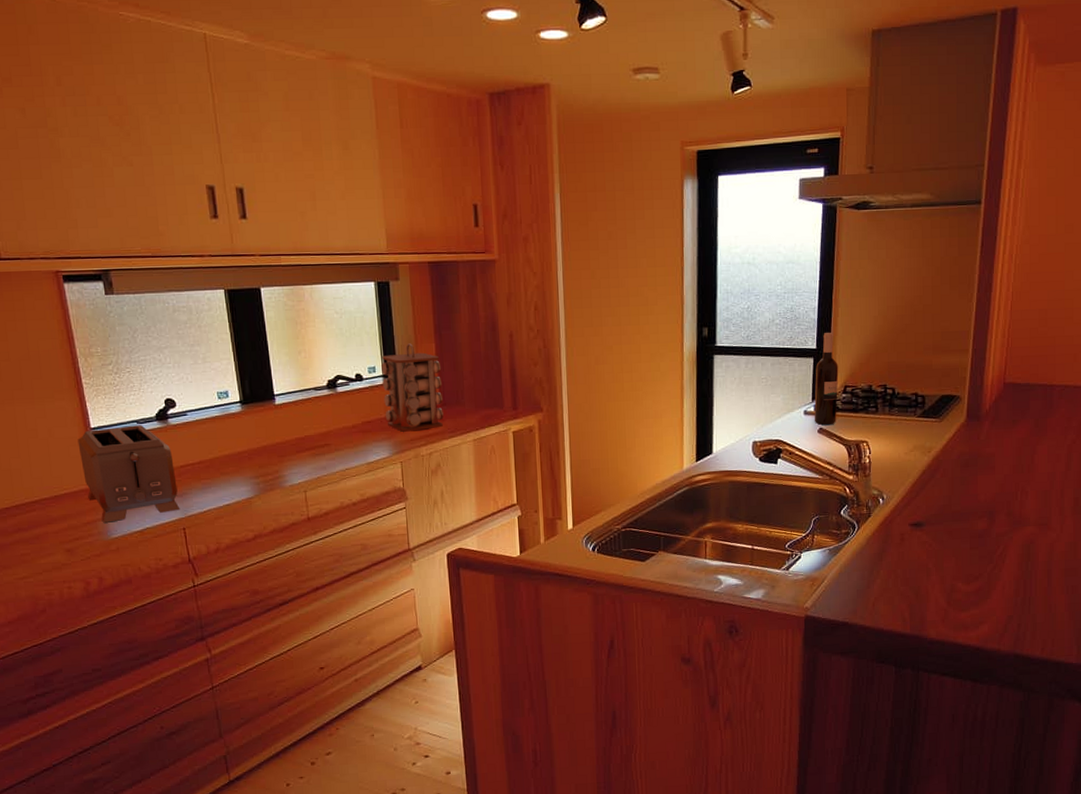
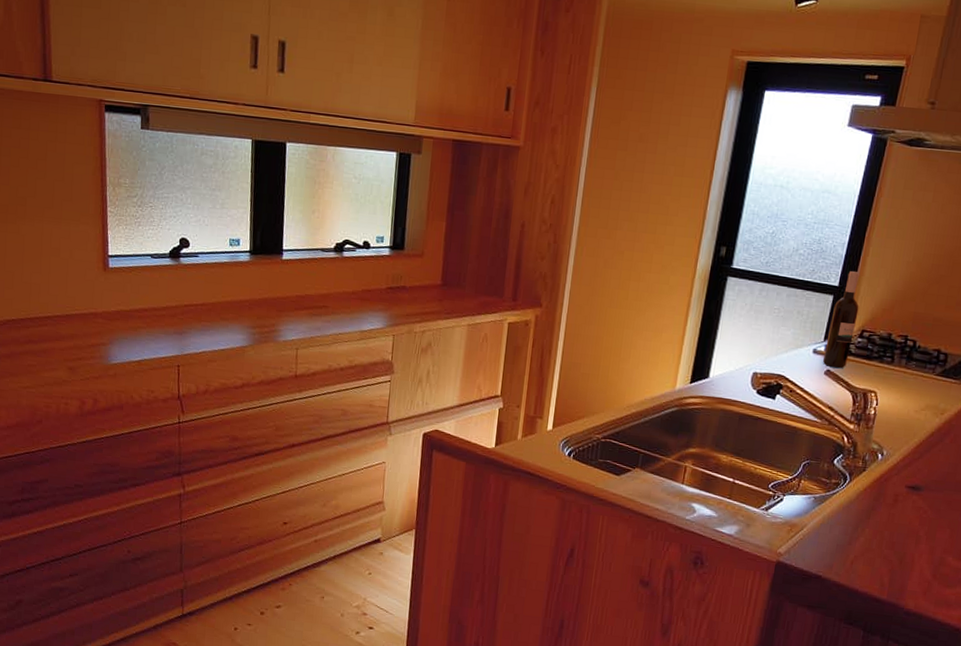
toaster: present [77,425,180,523] -> none [94,257,179,349]
spice rack: present [381,343,445,432] -> none [385,218,449,308]

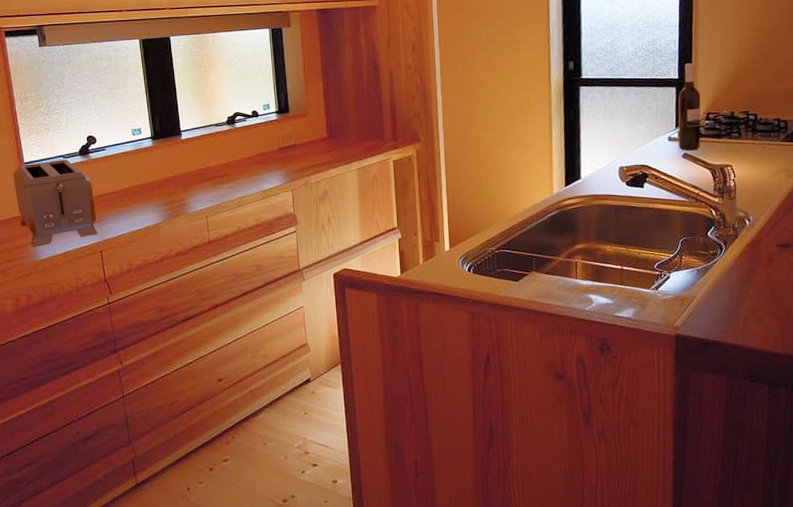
toaster: none [94,257,179,349] -> present [13,159,98,246]

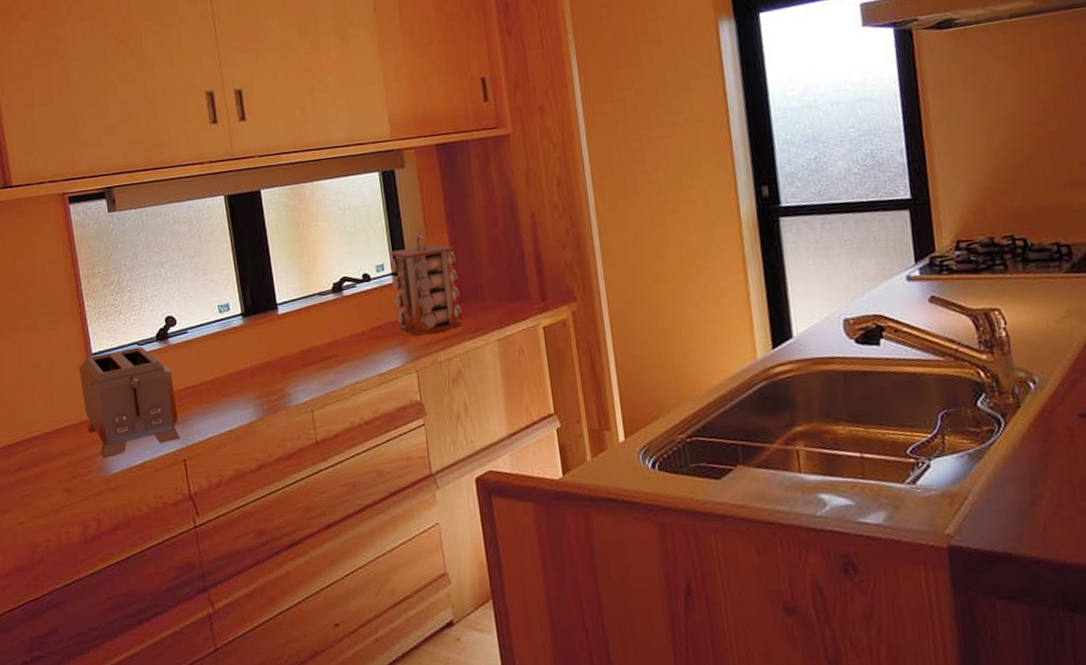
spice rack: none [275,82,331,162] -> present [390,235,463,336]
wine bottle: present [678,63,701,151] -> none [914,177,952,292]

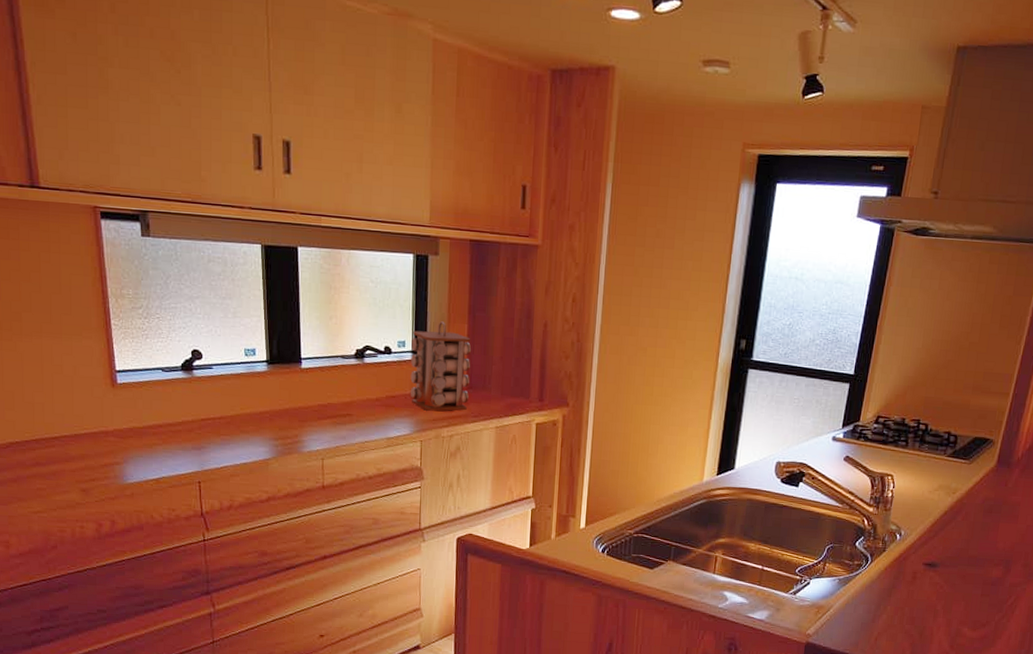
toaster: present [79,347,181,457] -> none [102,372,197,467]

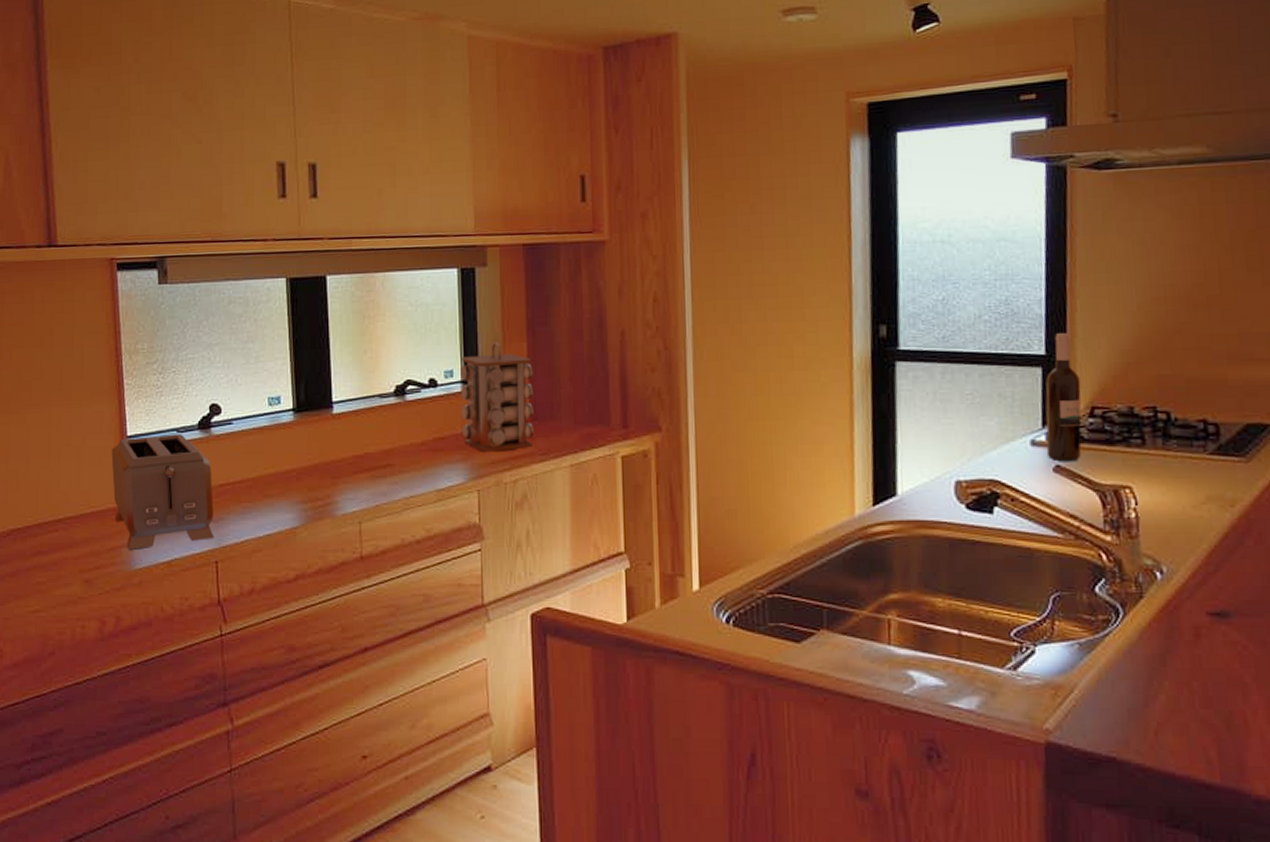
toaster: none [102,372,197,467] -> present [111,434,215,550]
wine bottle: none [841,359,874,454] -> present [1046,333,1082,462]

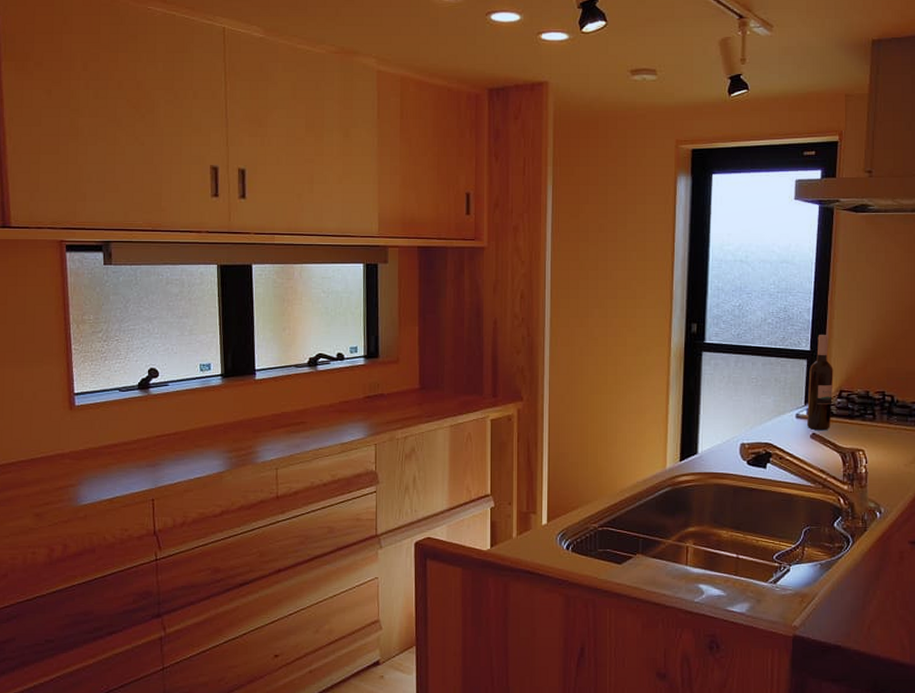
toaster: present [111,434,215,550] -> none [60,393,151,489]
spice rack: present [461,342,535,452] -> none [363,325,423,414]

